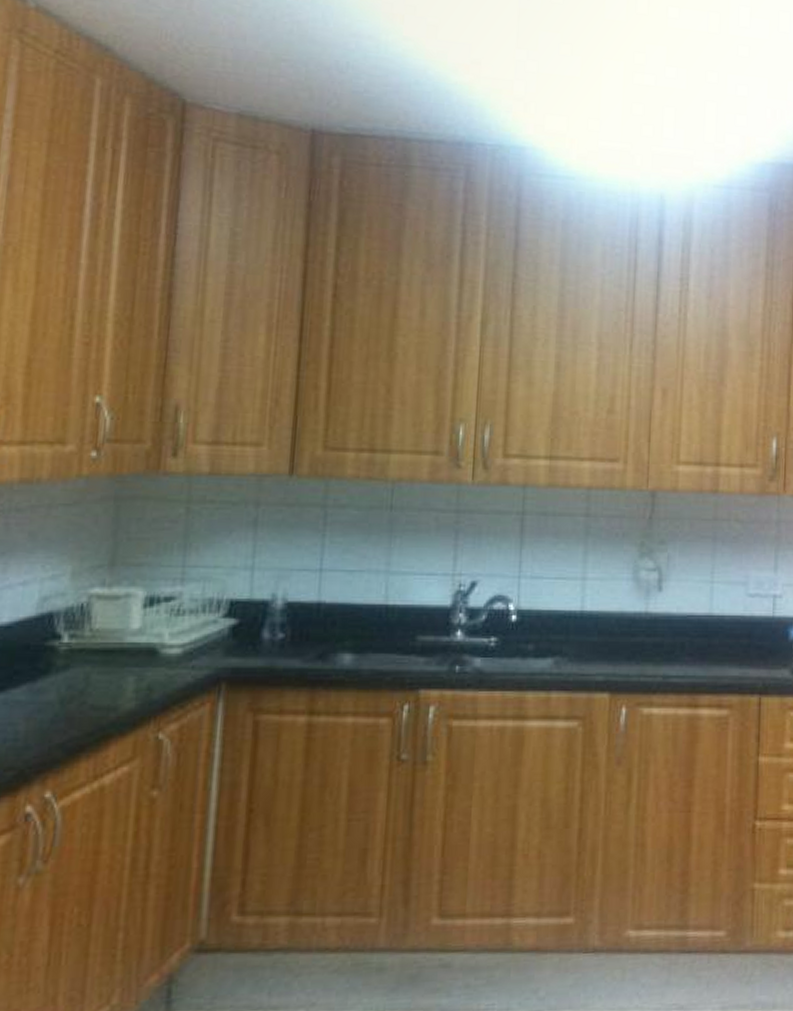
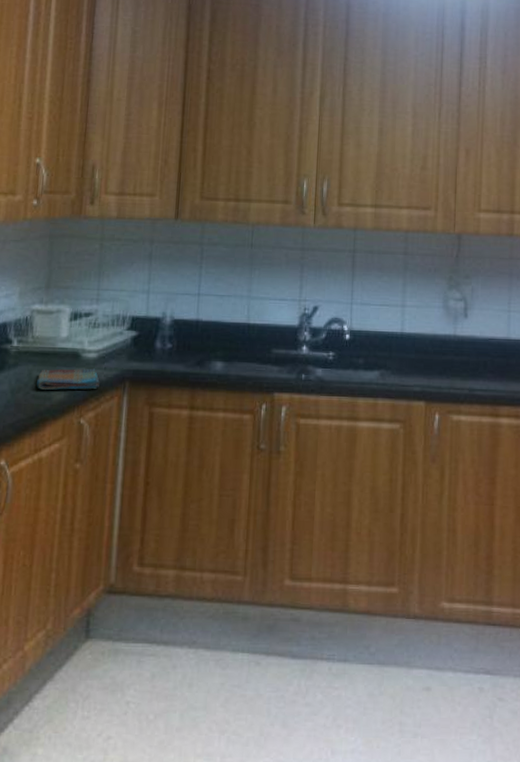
dish towel: none [97,667,185,698] -> present [37,368,100,390]

